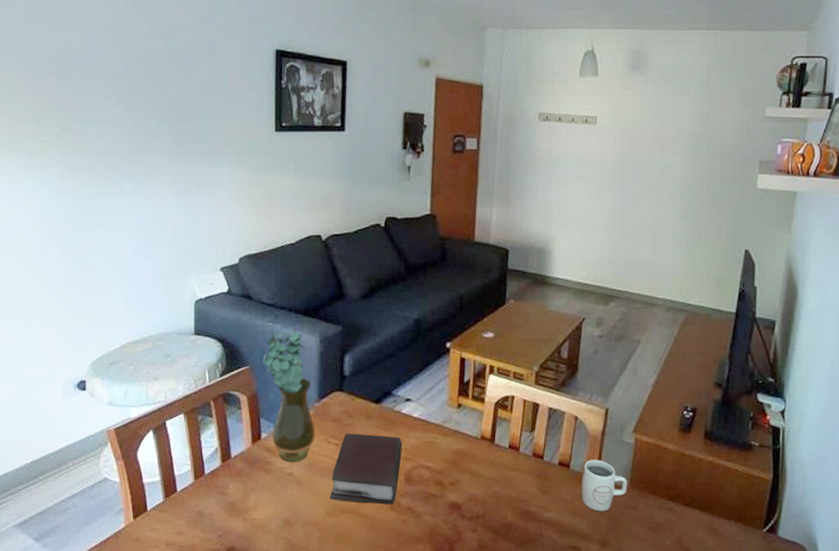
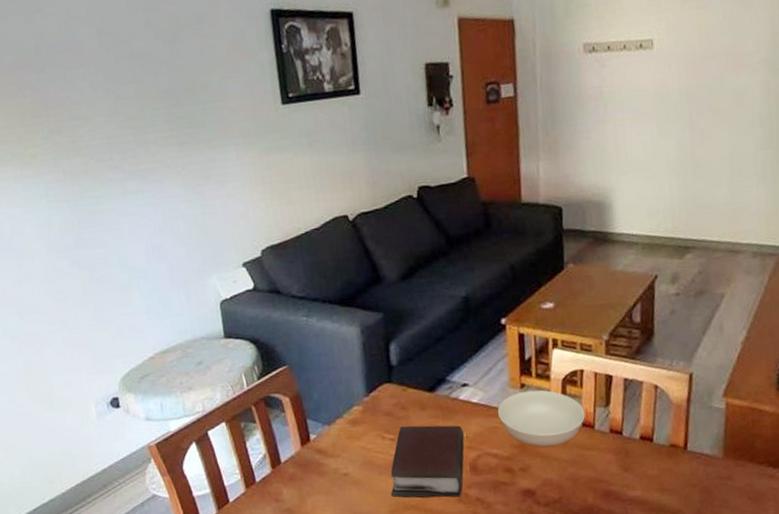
vase: present [263,328,315,463] -> none [301,320,368,463]
bowl: none [434,411,512,465] -> present [497,390,585,448]
mug: present [582,460,627,512] -> none [668,430,721,485]

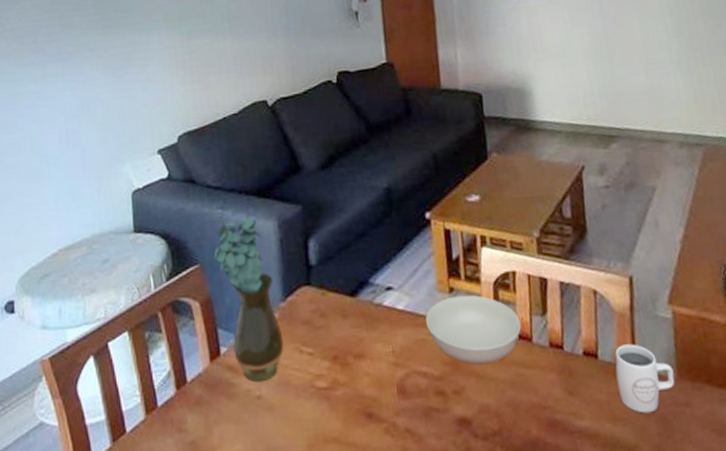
vase: none [301,320,368,463] -> present [214,213,284,383]
bible: present [390,425,465,498] -> none [308,337,391,428]
mug: none [668,430,721,485] -> present [615,344,675,414]

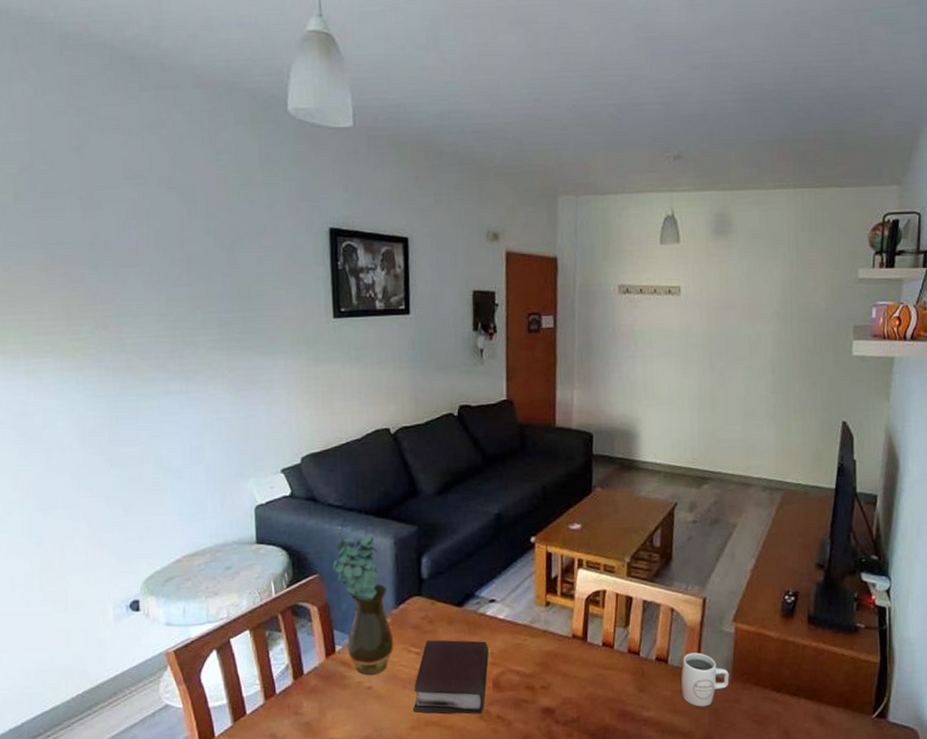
bible: none [308,337,391,428] -> present [412,640,489,714]
bowl: present [425,295,521,365] -> none [522,608,606,666]

